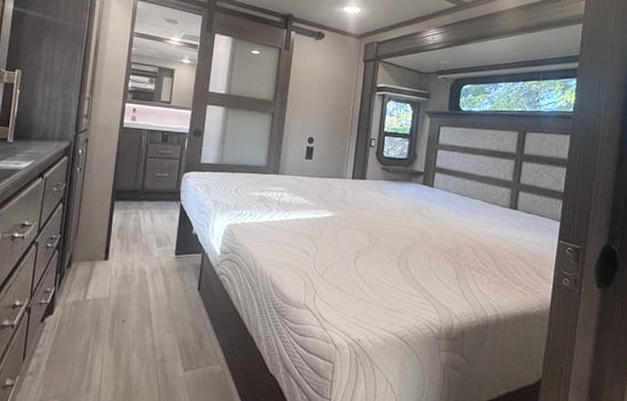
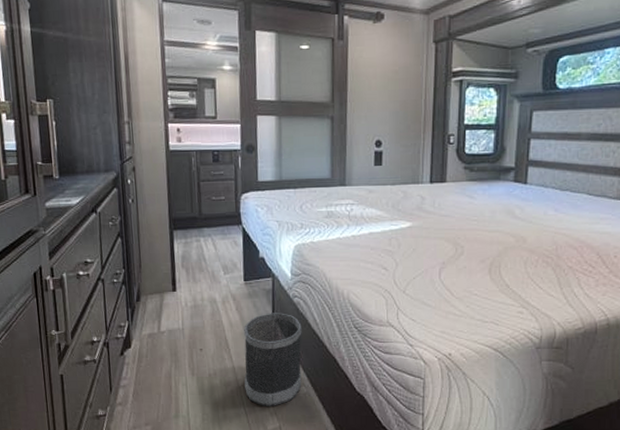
wastebasket: none [161,288,225,384] -> present [244,313,302,406]

